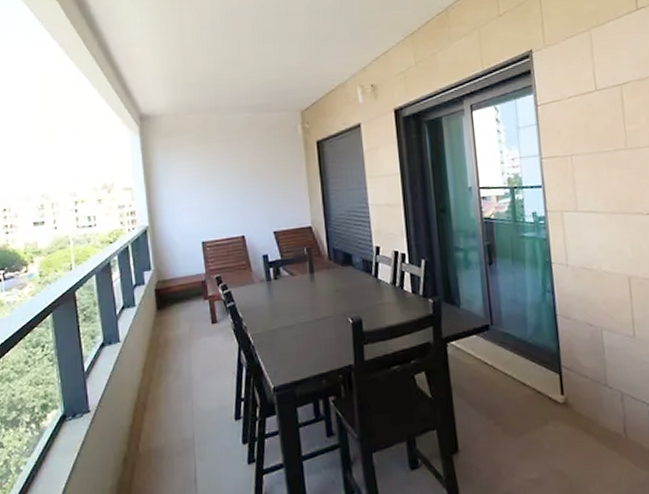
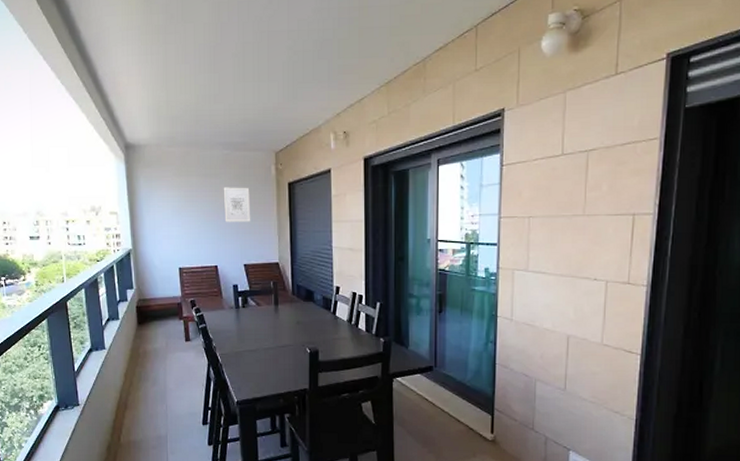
wall art: none [247,149,279,188] -> present [223,187,251,222]

